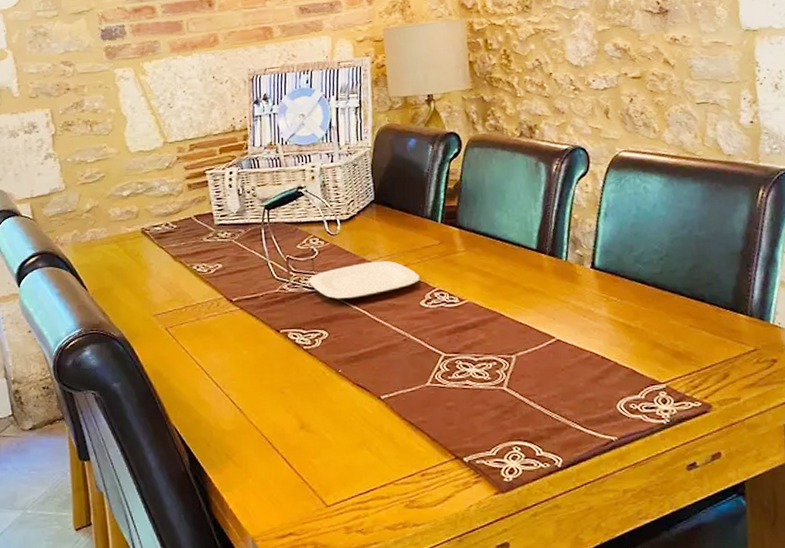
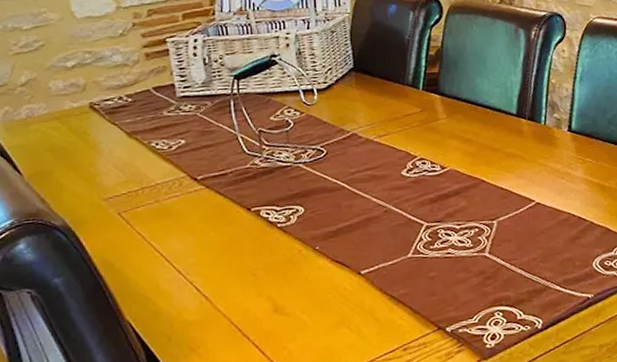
plate: present [308,260,420,300] -> none [282,130,401,174]

